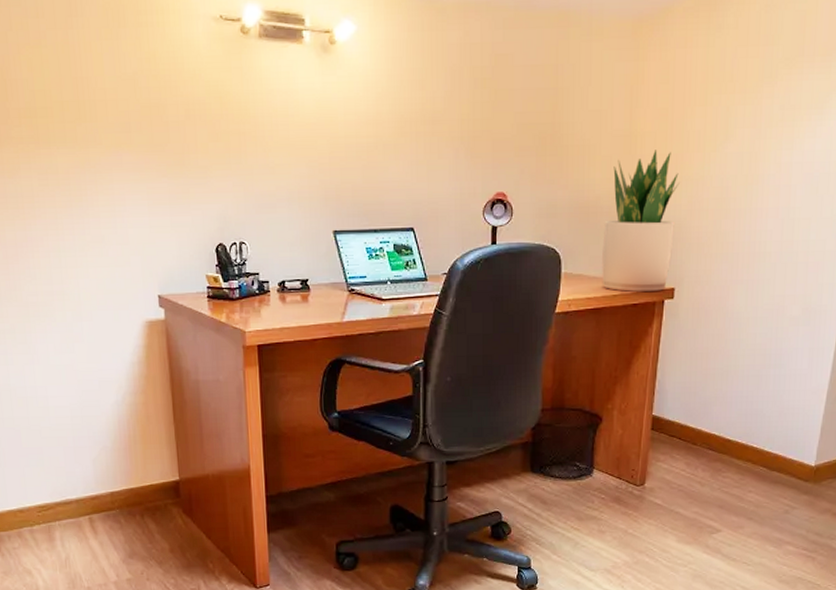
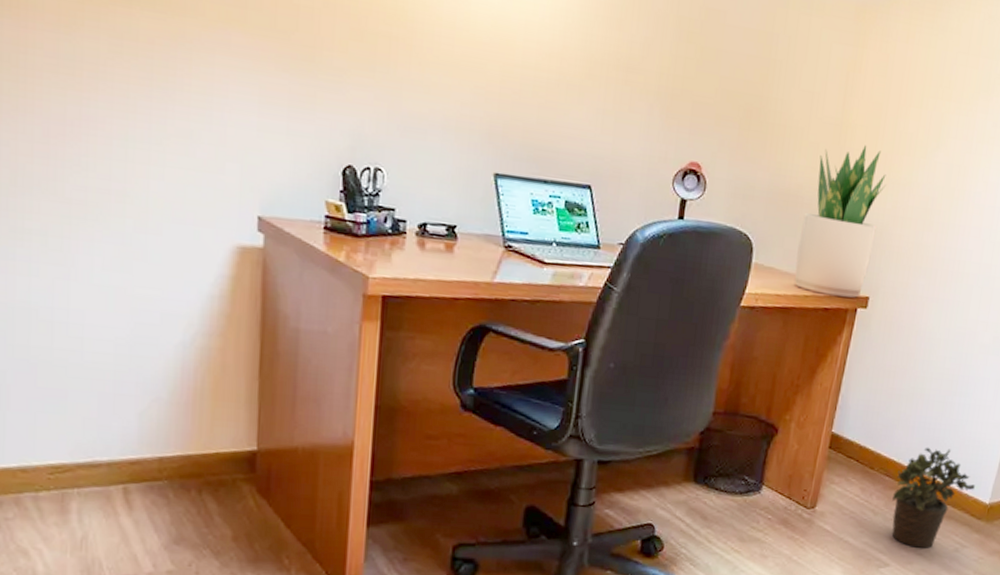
potted plant: none [718,418,799,513] -> present [892,447,975,548]

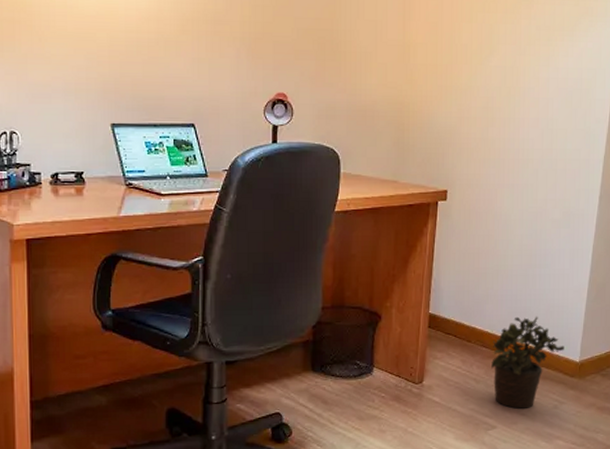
planter: present [794,145,886,298] -> none [379,60,450,193]

